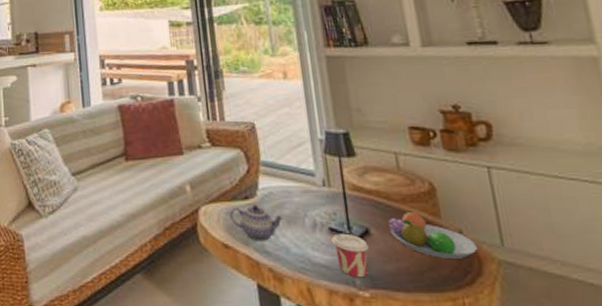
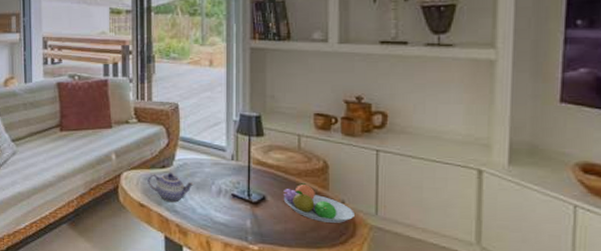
cup: present [331,233,369,278] -> none [232,199,263,235]

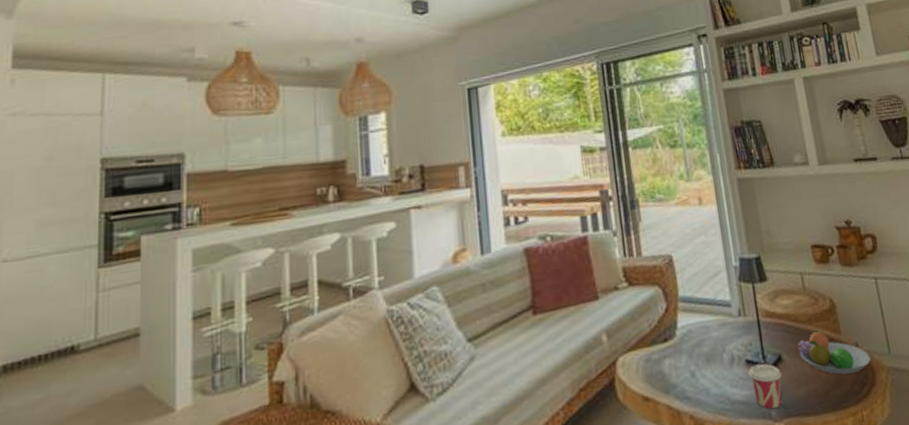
teapot: present [148,172,194,203] -> none [649,345,703,387]
cup: none [232,199,263,235] -> present [748,363,782,409]

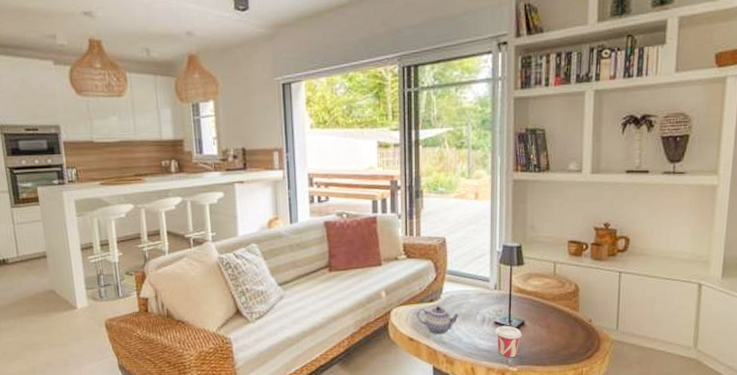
teapot: none [649,345,703,387] -> present [417,305,460,334]
fruit bowl: present [797,330,871,375] -> none [540,307,599,341]

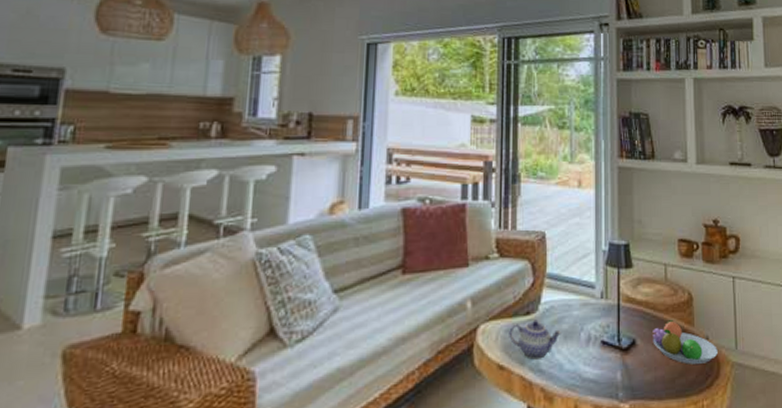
cup: present [495,325,522,358] -> none [602,345,633,390]
fruit bowl: none [540,307,599,341] -> present [652,320,718,364]

